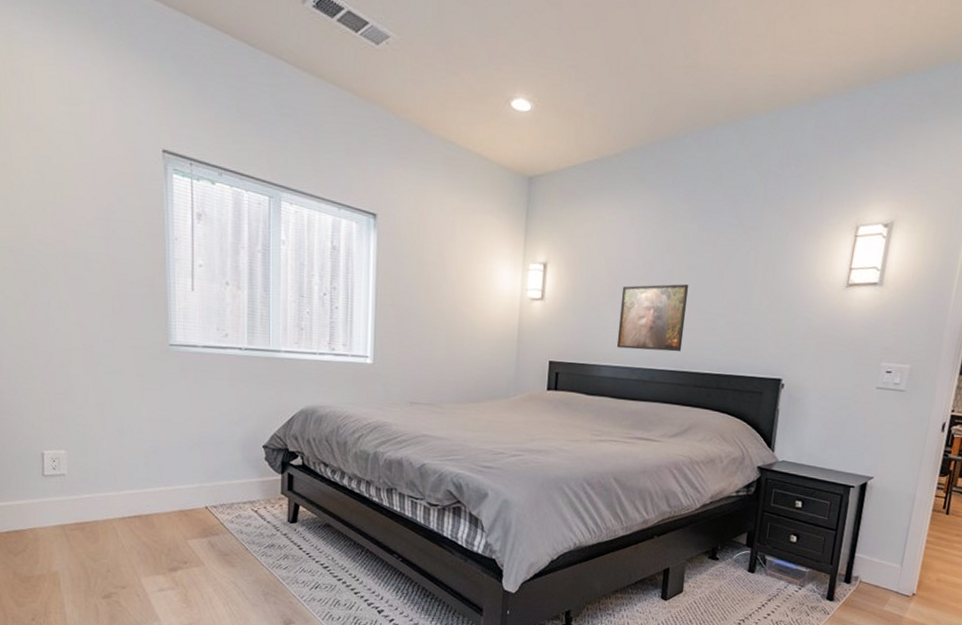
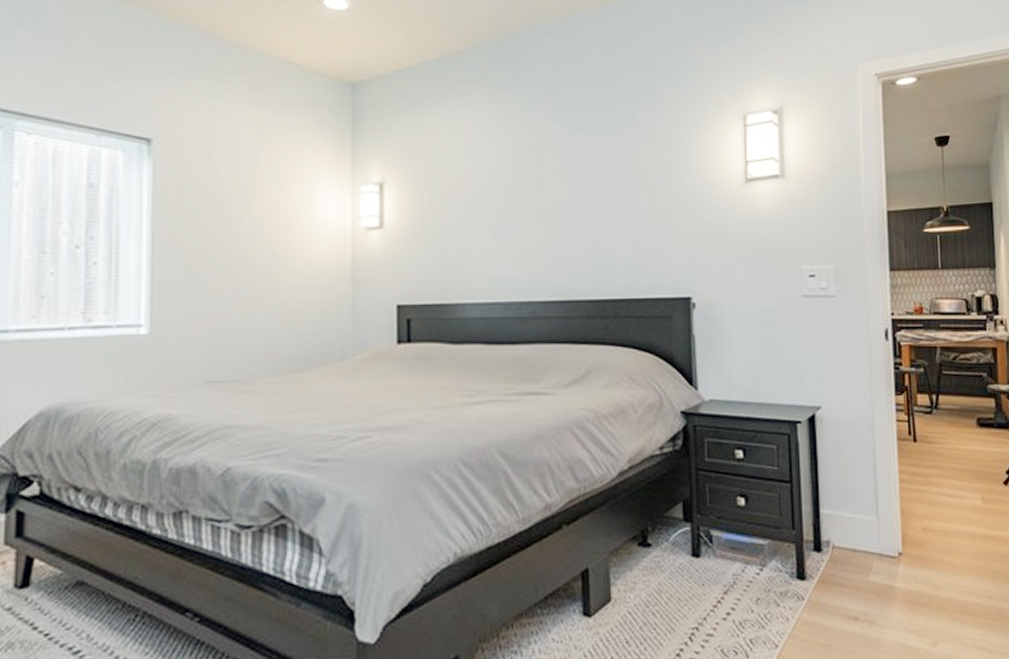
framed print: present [616,284,689,352] -> none [482,195,565,279]

